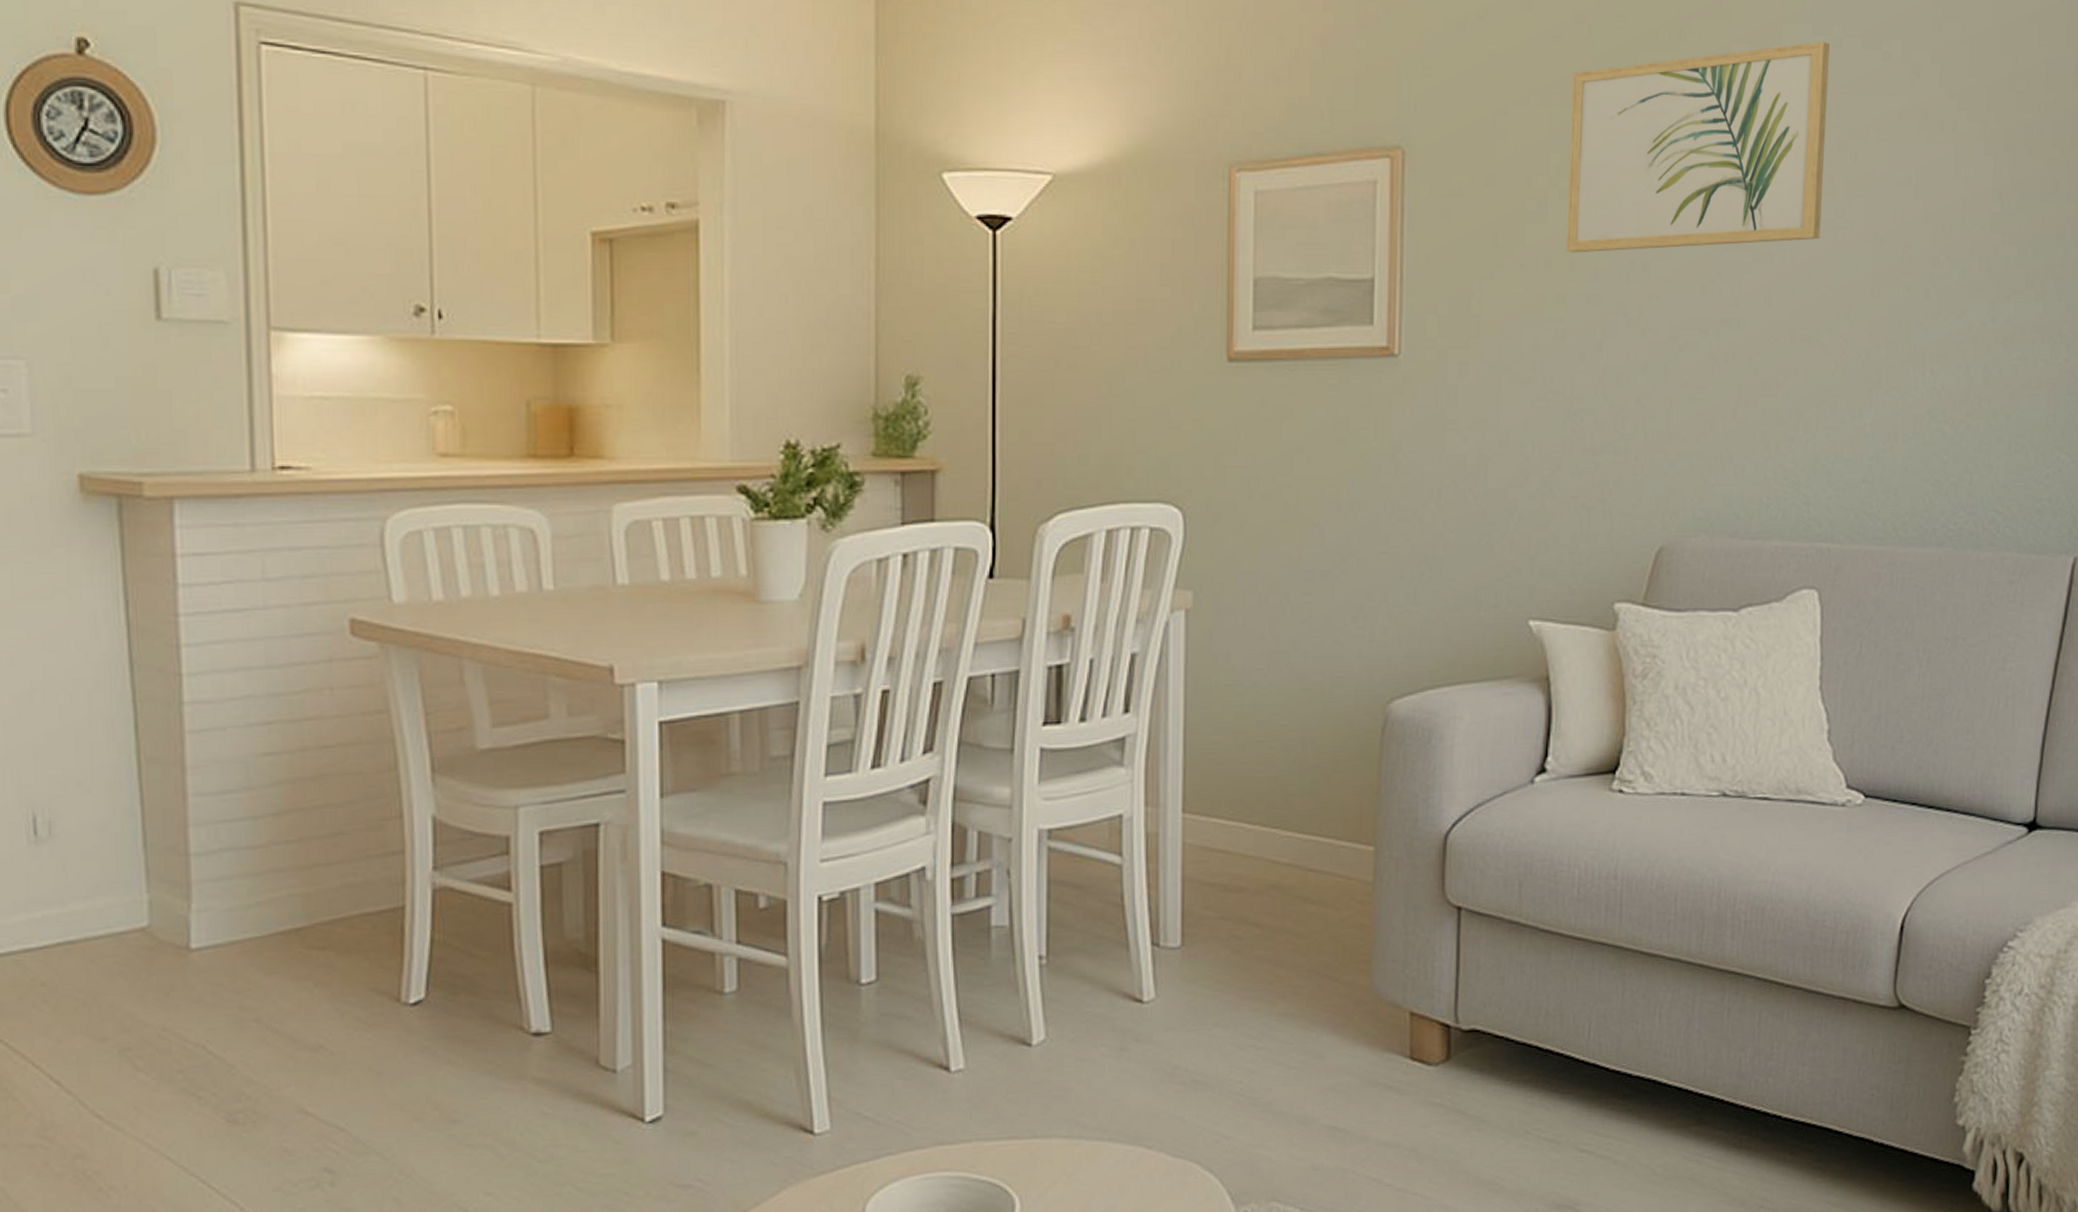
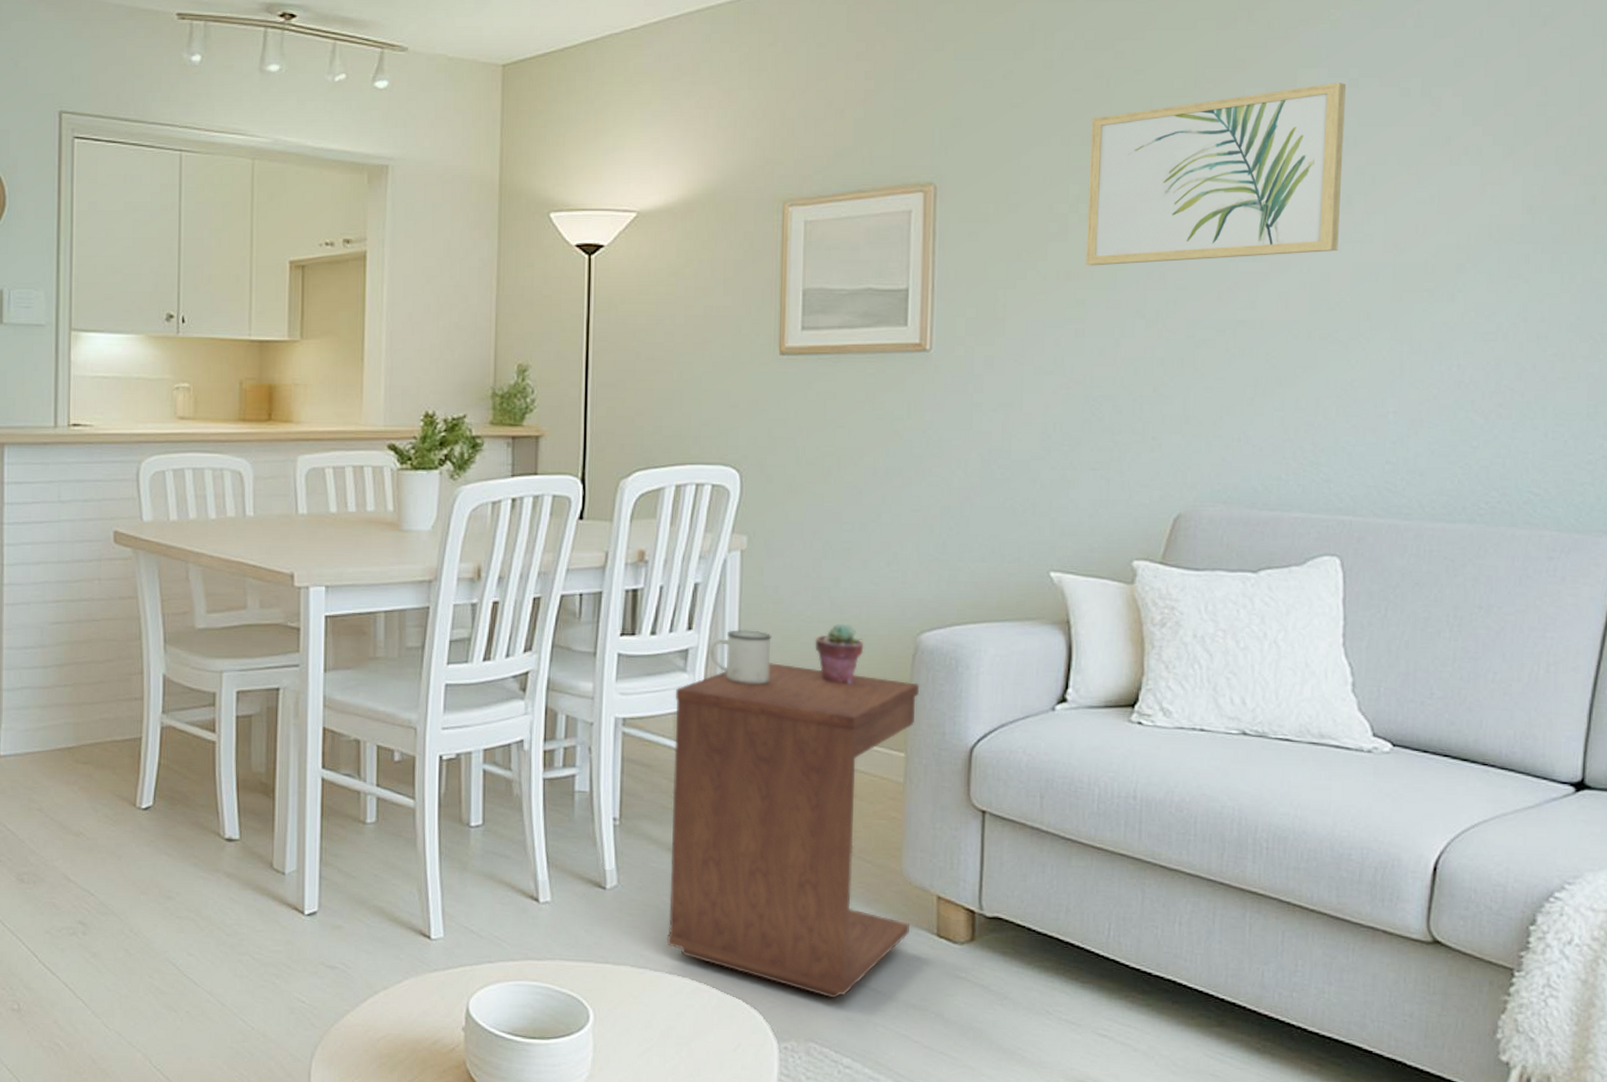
side table: none [1105,747,1390,1147] -> present [666,662,920,999]
mug: none [1150,708,1223,777] -> present [709,630,772,685]
potted succulent: none [1272,694,1328,768] -> present [815,623,864,684]

